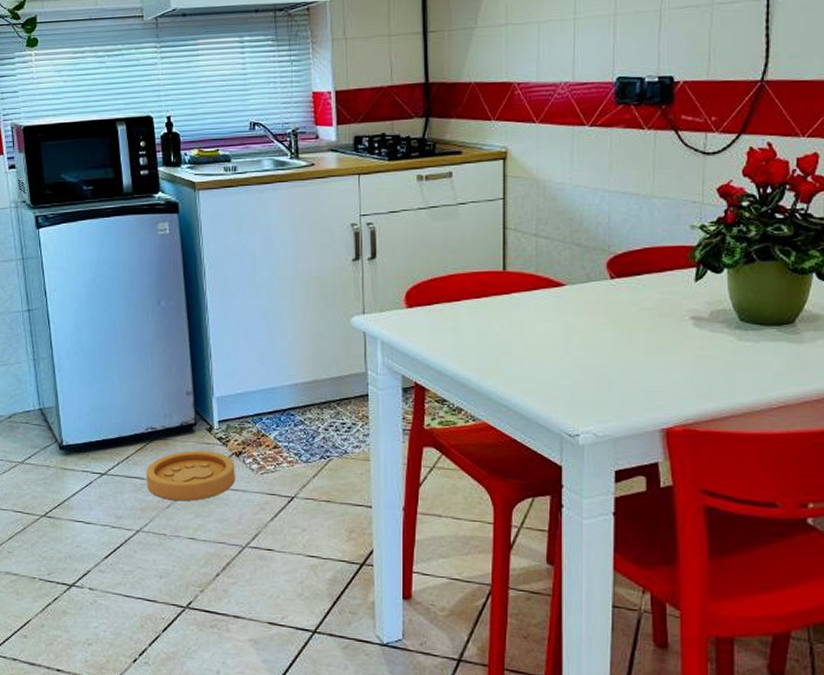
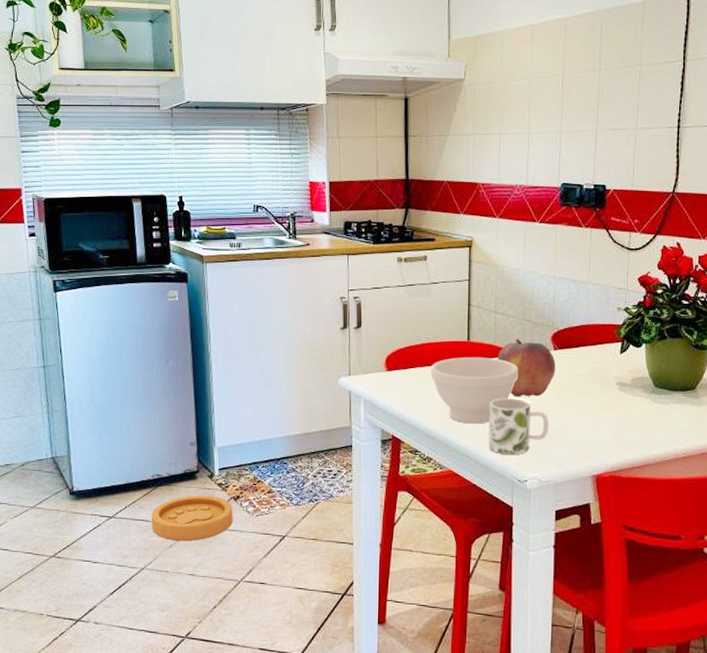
bowl: none [459,290,567,368] -> present [430,357,519,424]
mug: none [531,337,605,405] -> present [488,398,549,455]
fruit: none [540,266,613,336] -> present [497,338,556,397]

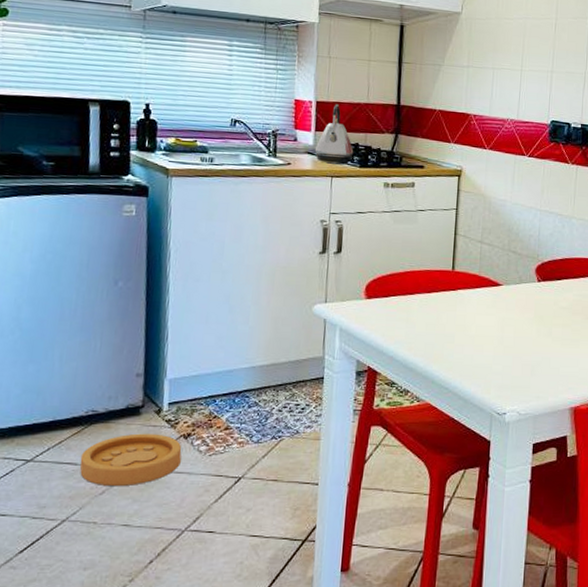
kettle: none [330,183,367,242] -> present [314,104,354,164]
bowl: present [430,357,519,424] -> none [412,286,502,355]
mug: present [488,398,549,455] -> none [468,329,530,388]
fruit: present [497,338,556,397] -> none [481,269,539,328]

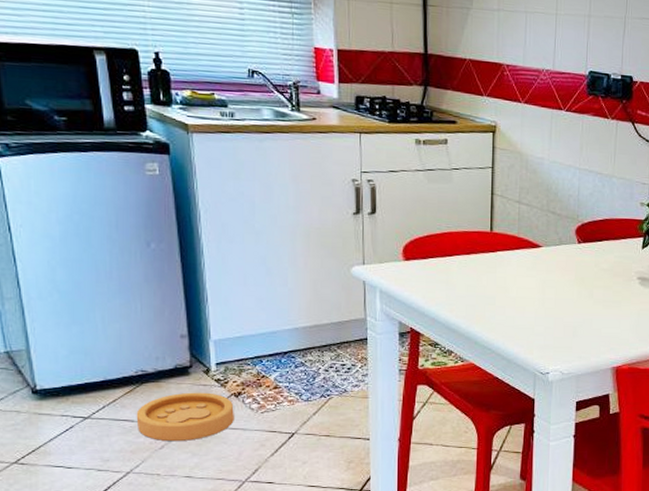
kettle: present [314,104,354,164] -> none [340,53,381,120]

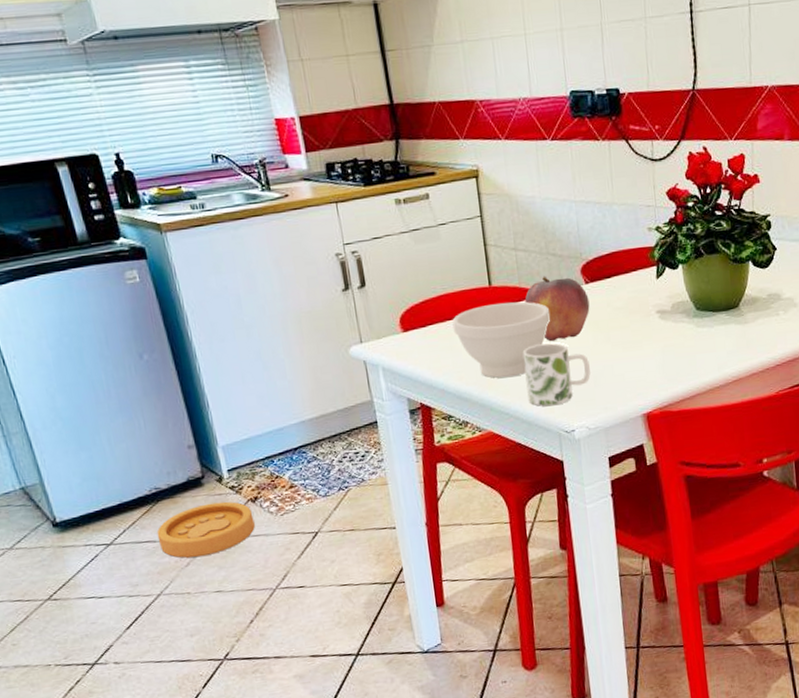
bowl: none [451,248,543,317] -> present [452,301,551,378]
mug: none [511,291,571,348] -> present [522,342,591,406]
fruit: none [521,230,579,290] -> present [524,275,590,342]

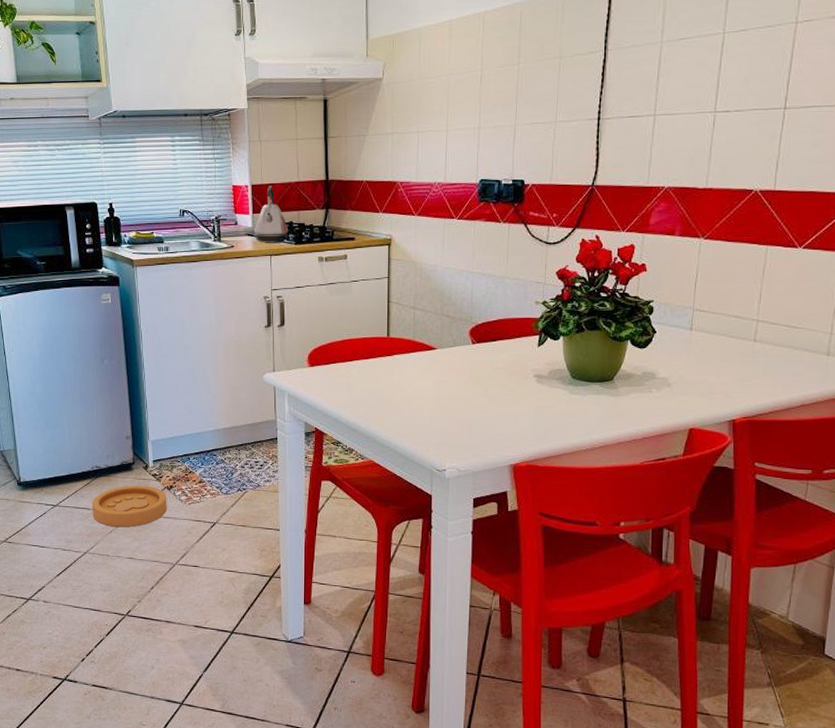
kettle: none [310,116,354,188] -> present [254,186,289,243]
bowl: present [452,301,551,378] -> none [352,352,437,416]
mug: present [522,342,591,406] -> none [408,391,467,446]
fruit: present [524,275,590,342] -> none [416,333,474,390]

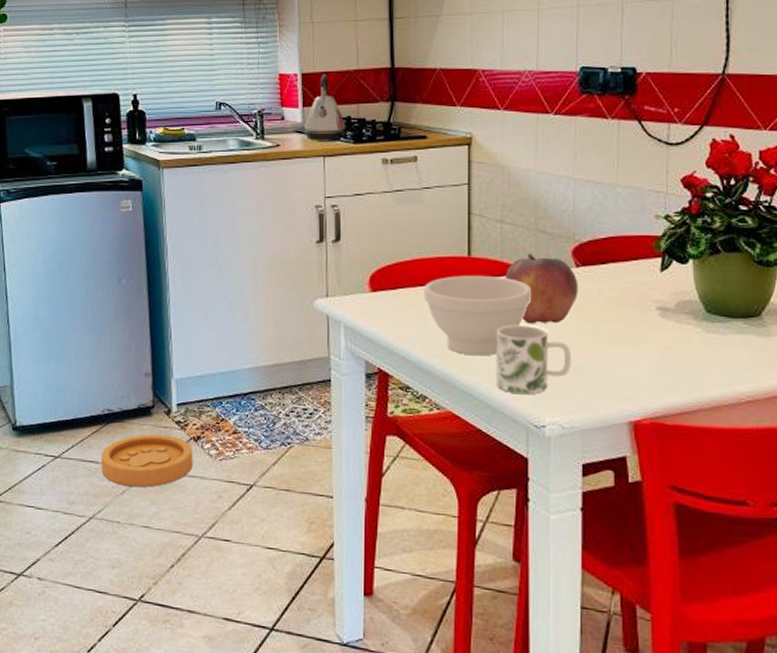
bowl: none [352,352,437,416] -> present [424,276,532,356]
mug: none [408,391,467,446] -> present [496,325,571,395]
fruit: none [416,333,474,390] -> present [505,253,578,324]

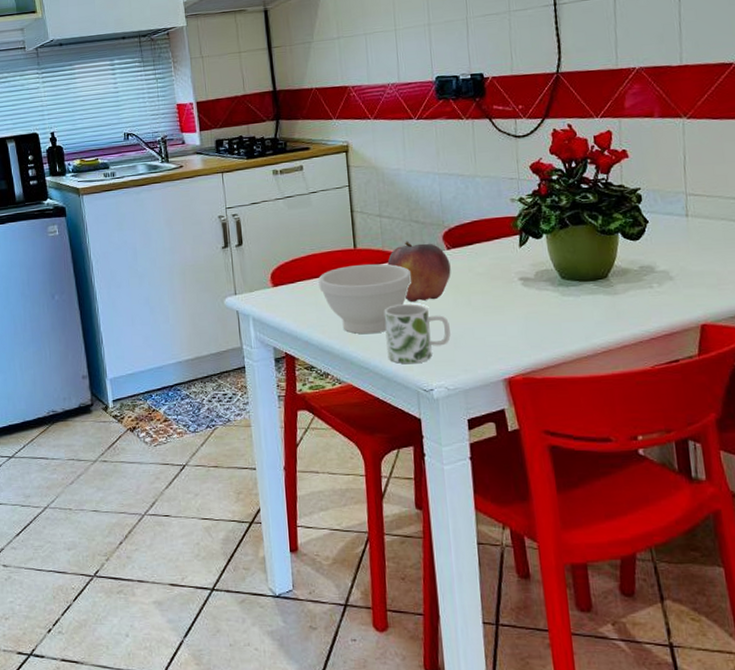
pet bowl: present [101,434,193,488] -> none [50,428,131,477]
kettle: present [304,74,346,142] -> none [202,101,239,161]

